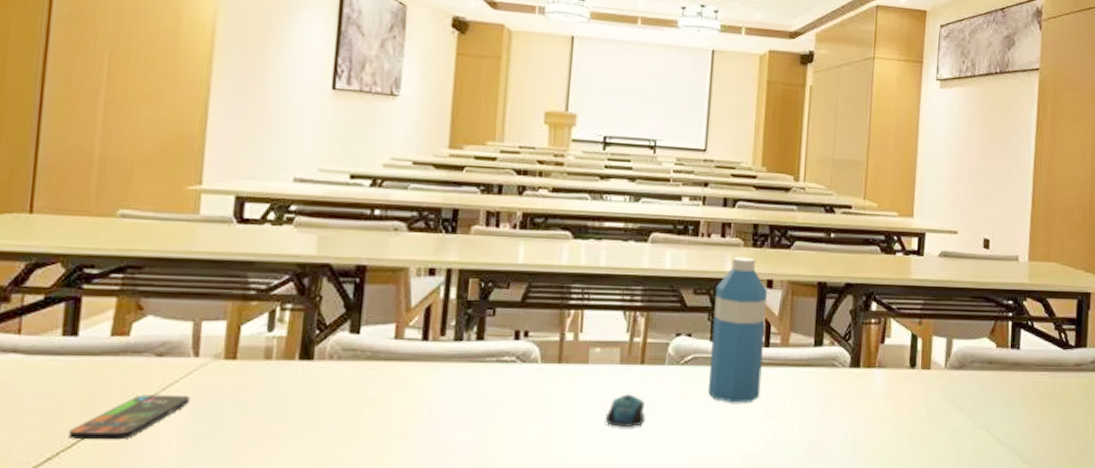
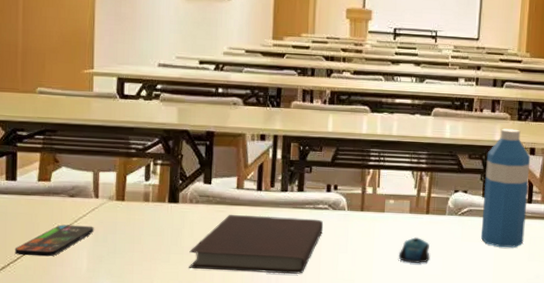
notebook: none [324,372,510,449] -> present [189,214,324,274]

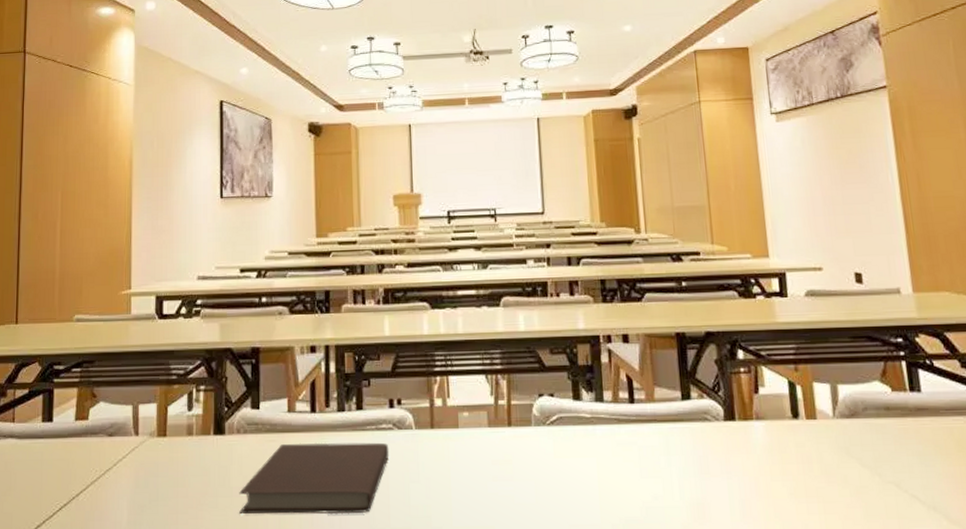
smartphone: present [14,224,94,257] -> none [50,469,134,510]
computer mouse: present [398,237,430,263] -> none [481,457,519,490]
water bottle: present [480,128,531,248] -> none [571,313,632,463]

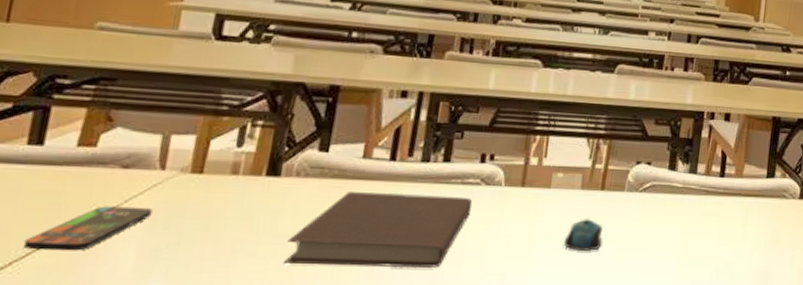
smartphone: none [50,469,134,510] -> present [23,206,153,251]
computer mouse: none [481,457,519,490] -> present [563,219,603,251]

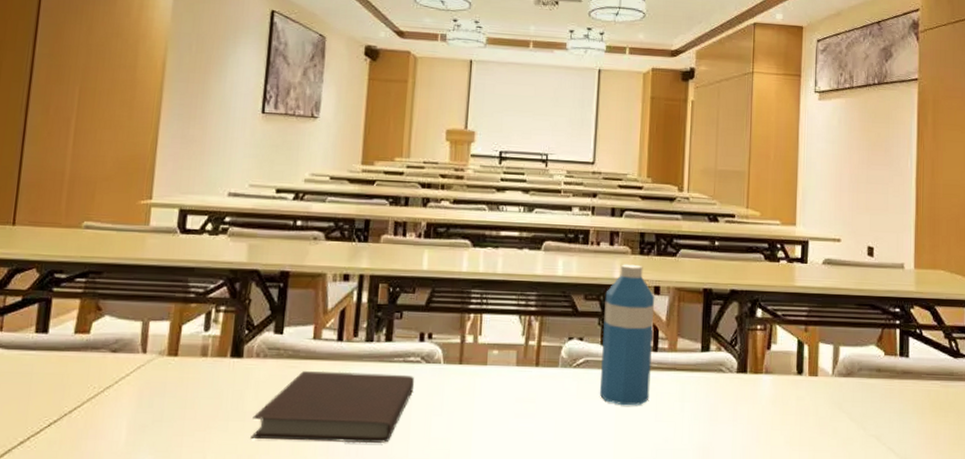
smartphone: present [23,206,153,251] -> none [37,386,138,427]
computer mouse: present [563,219,603,251] -> none [503,395,540,427]
water bottle: none [664,90,725,230] -> present [599,264,655,406]

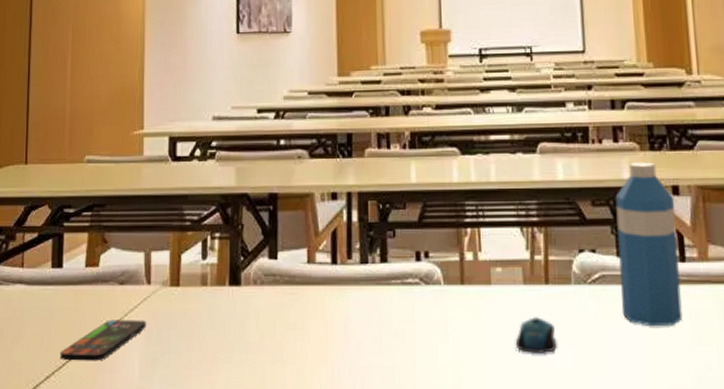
smartphone: none [37,386,138,427] -> present [60,320,146,361]
notebook: present [251,370,415,444] -> none [256,296,416,375]
computer mouse: none [503,395,540,427] -> present [515,317,557,353]

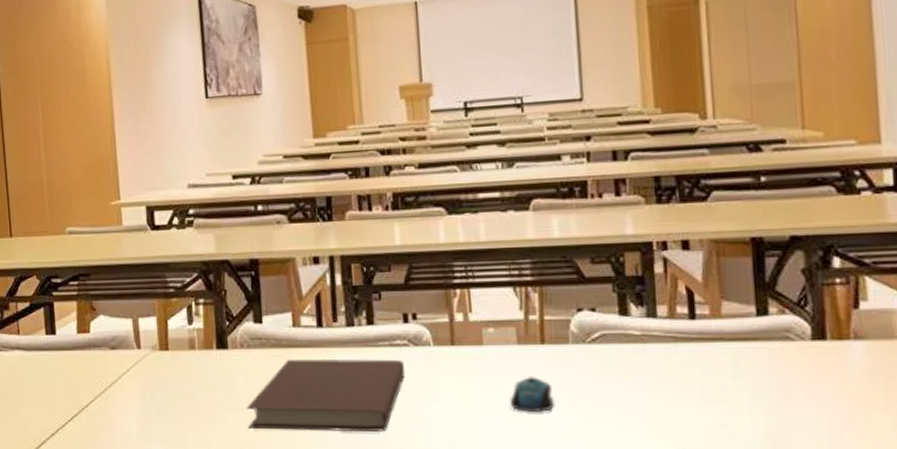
smartphone: present [60,320,146,361] -> none [61,382,140,420]
notebook: none [256,296,416,375] -> present [247,358,406,433]
water bottle: present [615,162,683,327] -> none [617,216,692,385]

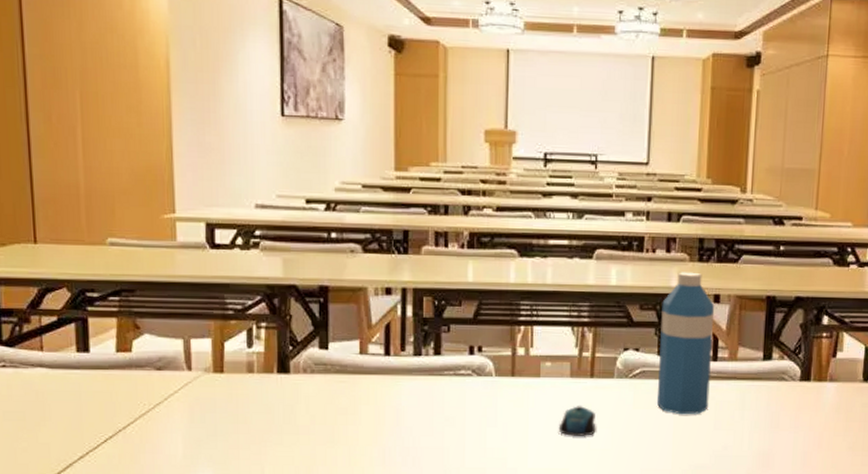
notebook: present [247,358,406,433] -> none [306,385,467,454]
water bottle: none [617,216,692,385] -> present [656,272,715,415]

